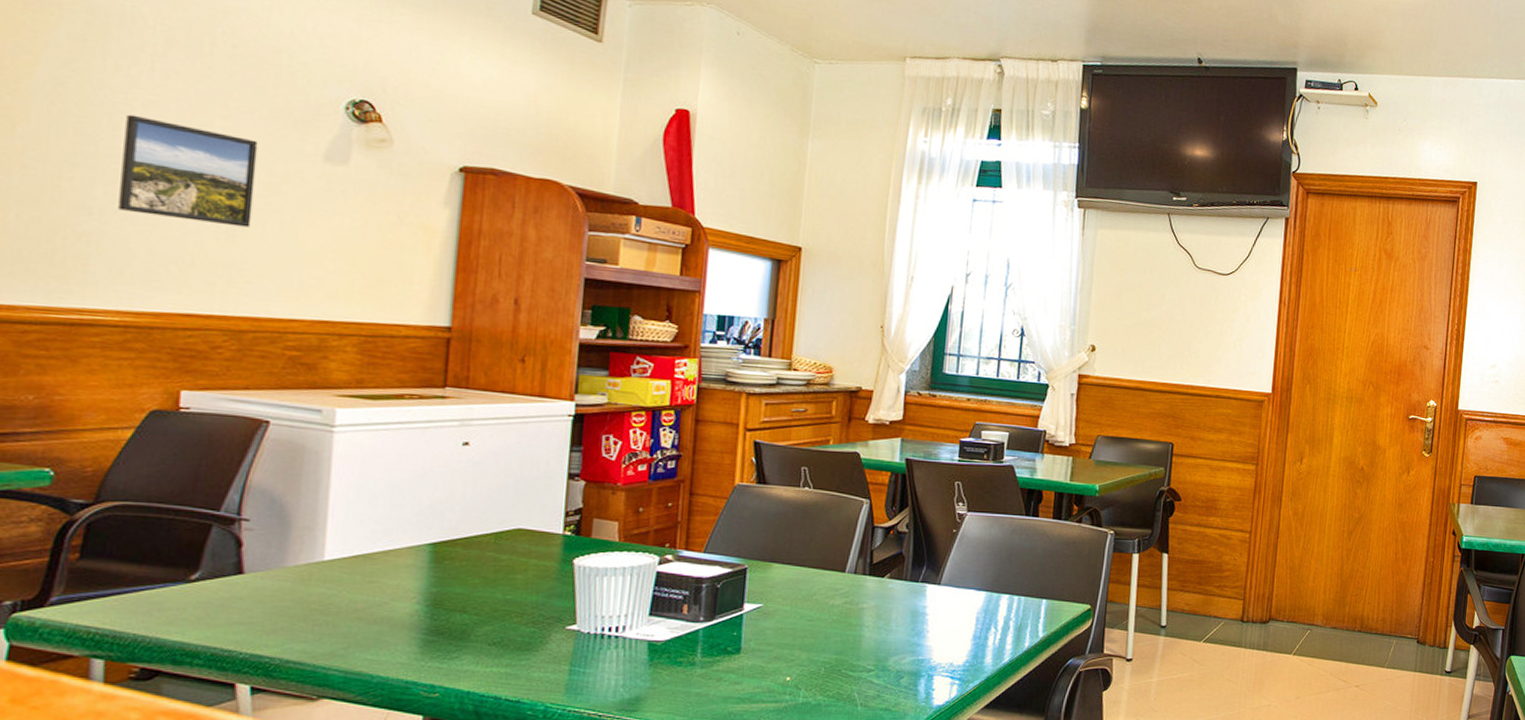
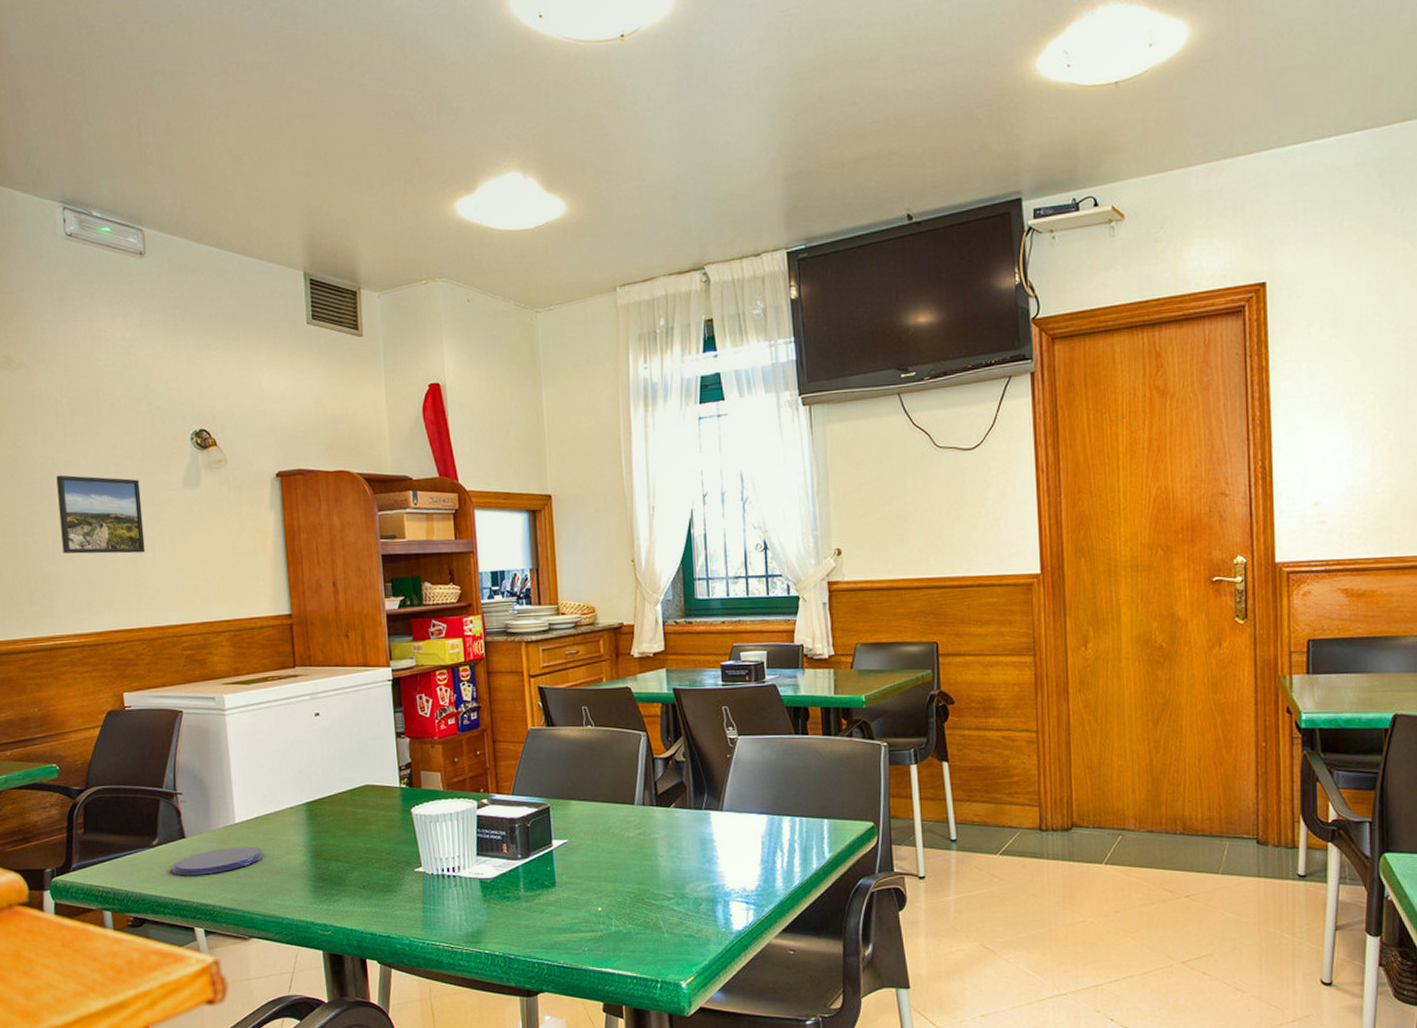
saucer: none [214,588,359,620] -> present [172,846,263,876]

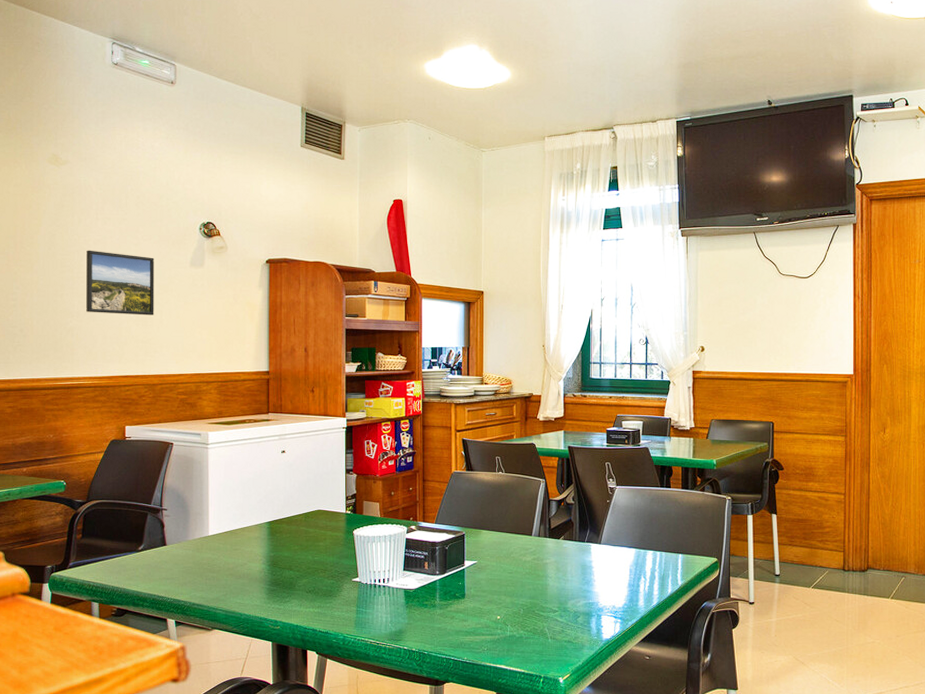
saucer: present [172,846,263,876] -> none [153,555,229,576]

